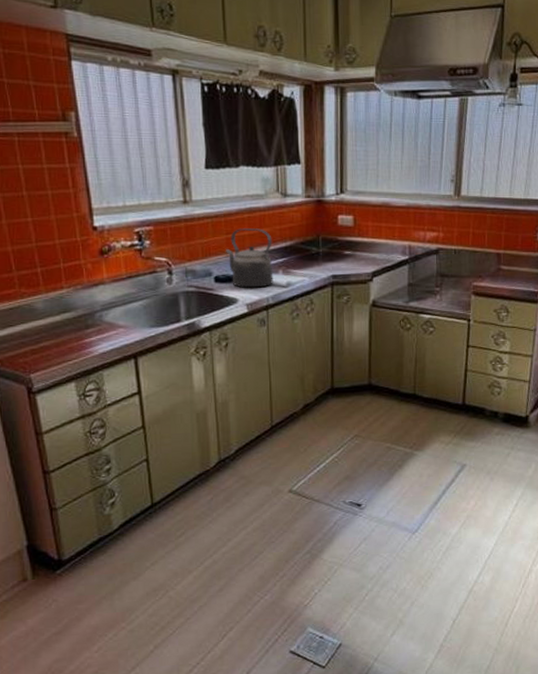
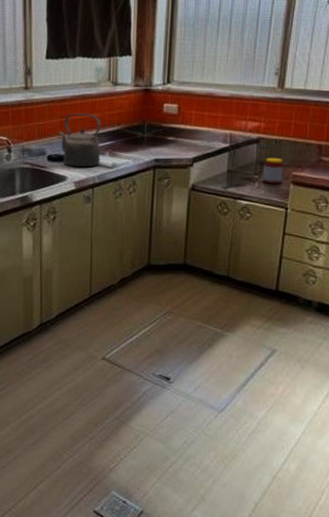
jar: none [443,268,464,296] -> present [262,157,283,184]

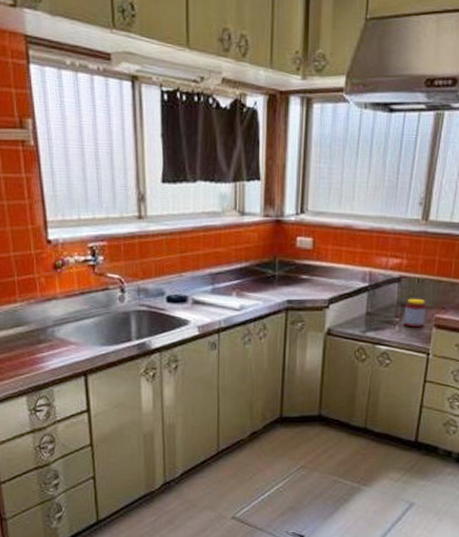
kettle: present [59,113,101,168] -> none [179,247,227,310]

